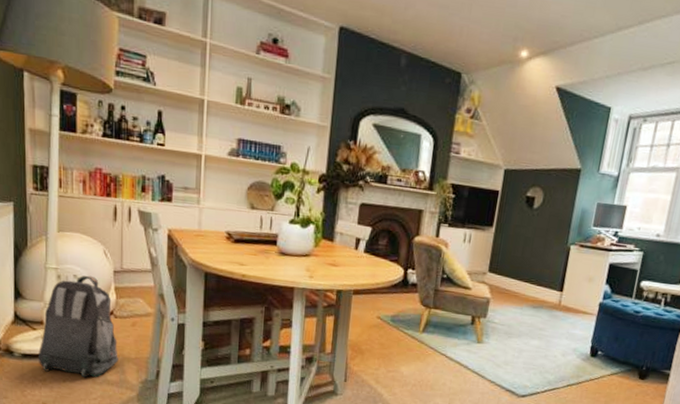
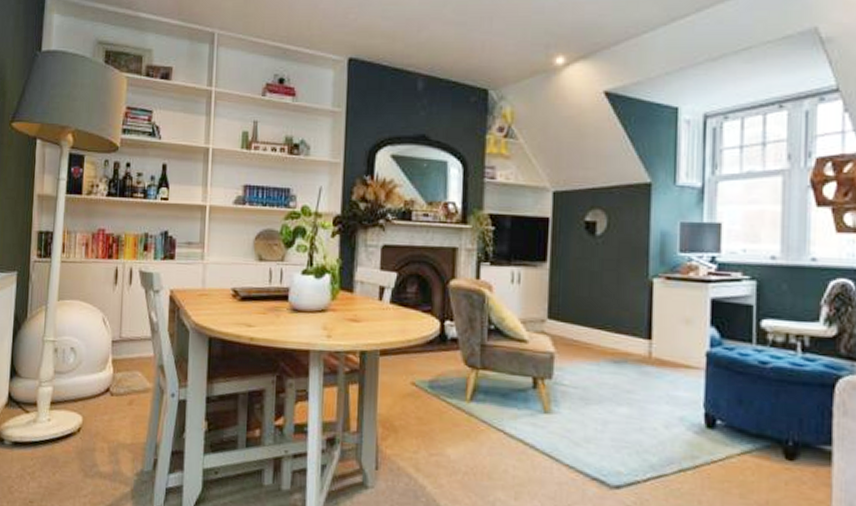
backpack: present [38,275,118,378] -> none [29,347,113,470]

